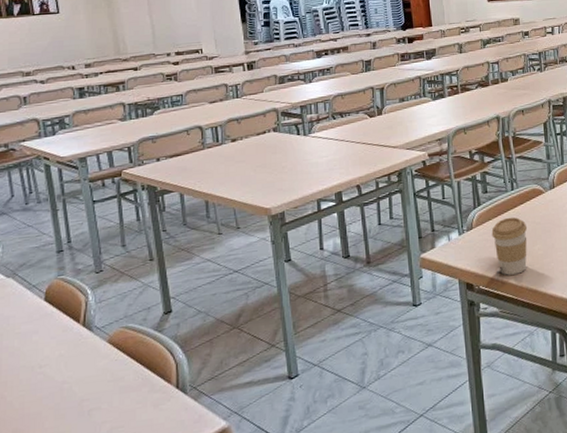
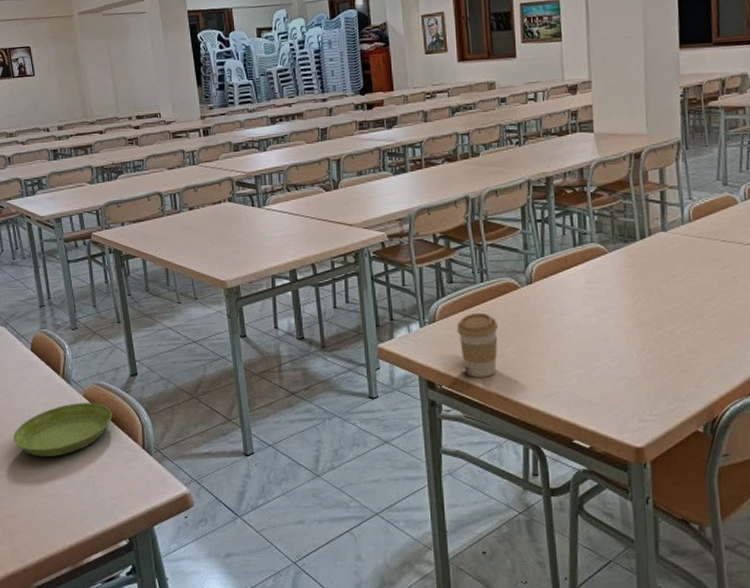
saucer: none [17,347,142,416] -> present [12,403,113,456]

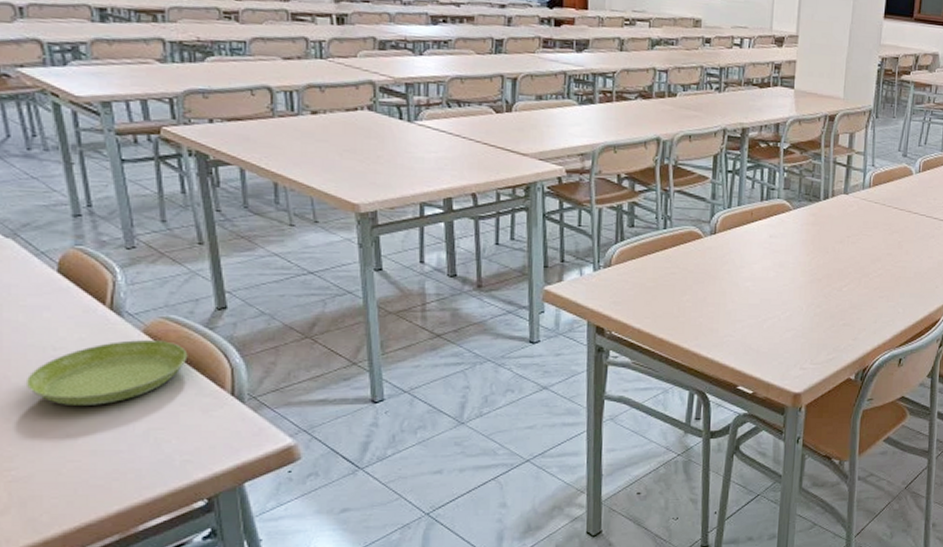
coffee cup: present [456,312,499,377] -> none [633,259,677,325]

